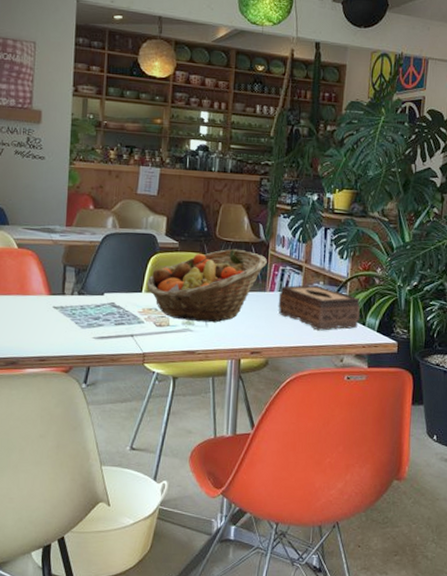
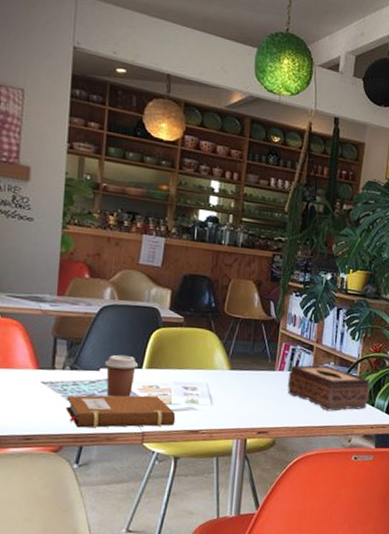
notebook: none [75,318,174,350] -> present [66,395,176,428]
coffee cup: none [109,279,138,320] -> present [105,354,138,398]
fruit basket: present [147,248,267,323] -> none [147,325,277,402]

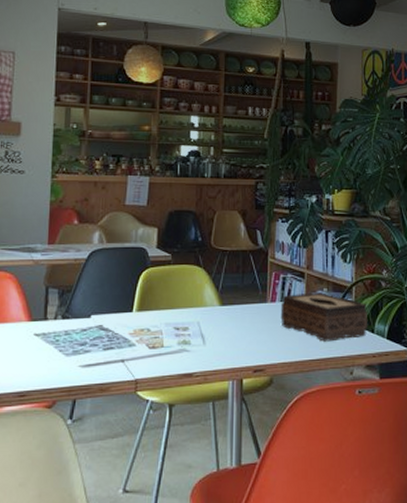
notebook: present [66,395,176,428] -> none [59,340,169,380]
coffee cup: present [105,354,138,398] -> none [96,299,128,344]

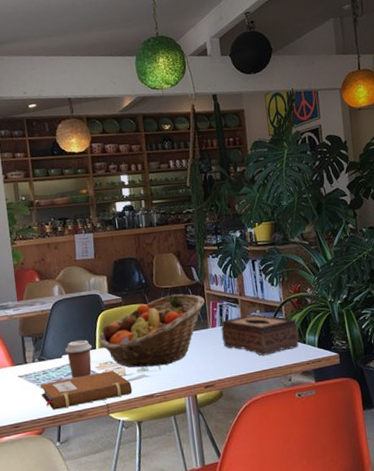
notebook: none [59,340,169,380] -> present [40,370,133,410]
coffee cup: none [96,299,128,344] -> present [65,340,92,379]
fruit basket: none [137,258,267,341] -> present [99,294,205,368]

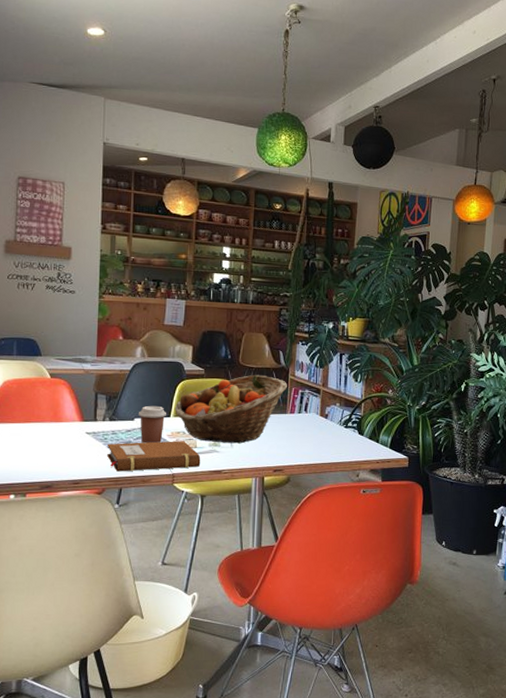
tissue box: present [220,314,299,356] -> none [298,406,374,449]

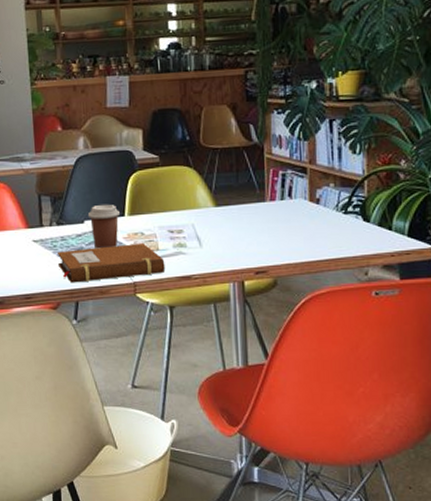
fruit basket: present [175,374,287,444] -> none [129,156,263,243]

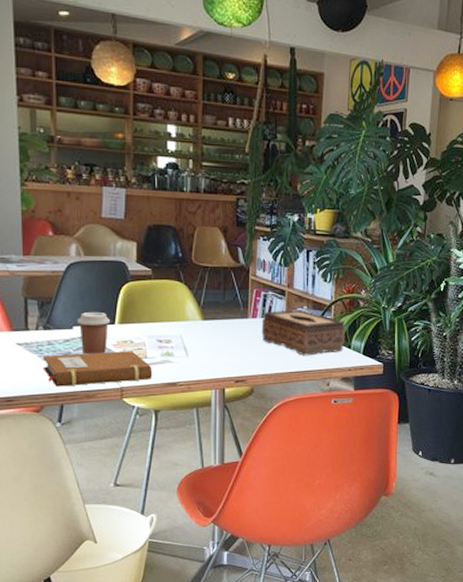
tissue box: none [281,188,384,241] -> present [261,310,345,356]

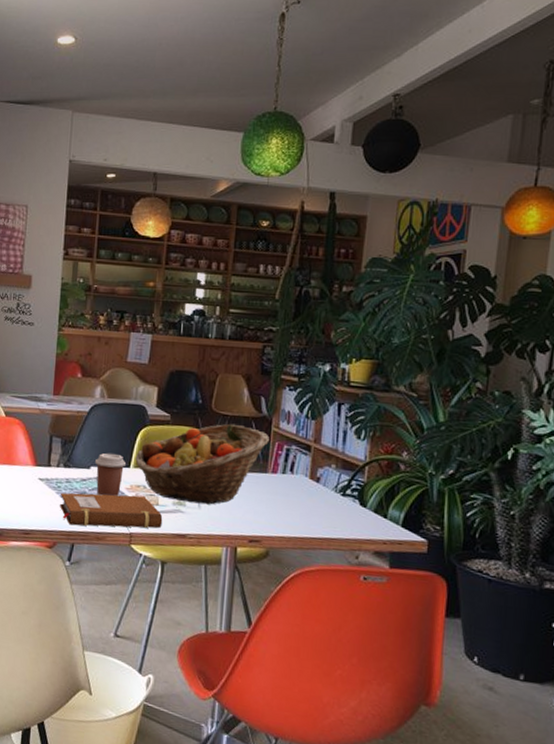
fruit basket: none [119,274,248,353] -> present [135,423,269,505]
tissue box: present [261,310,345,356] -> none [281,467,381,522]

